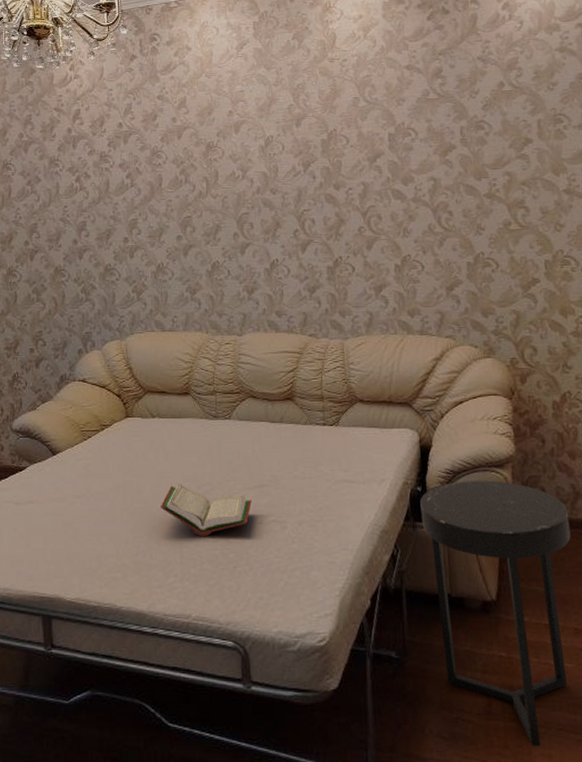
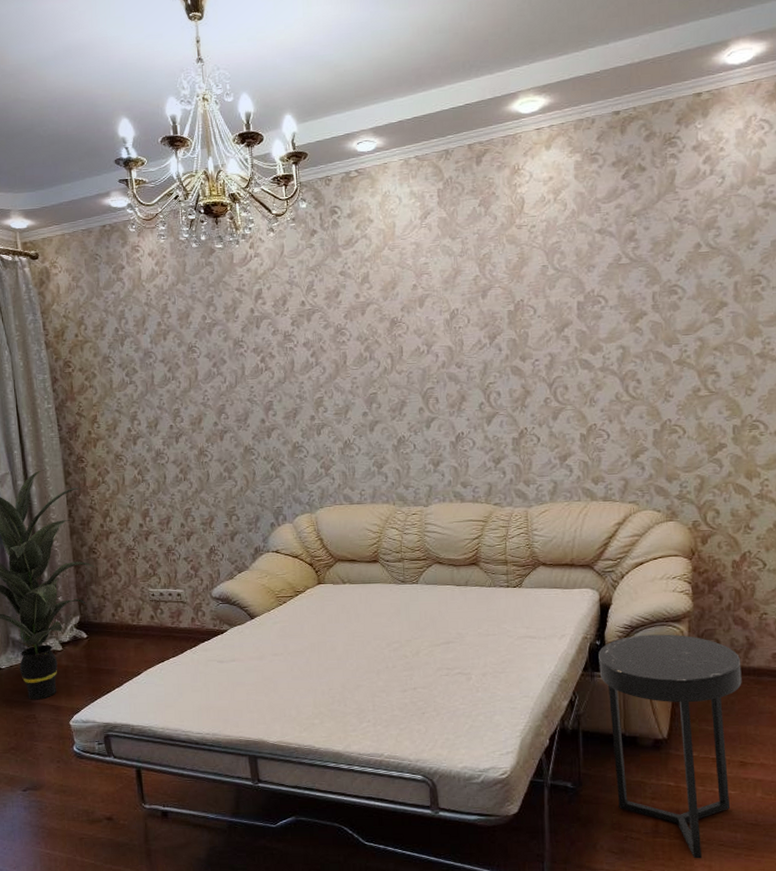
book: present [160,484,252,537] -> none [352,642,439,688]

